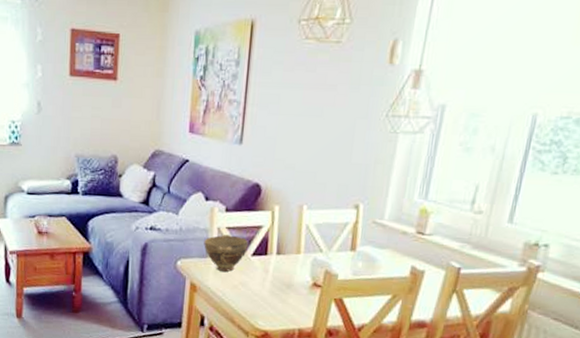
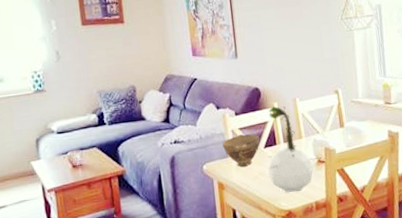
plant: none [250,210,319,314] -> present [268,106,322,194]

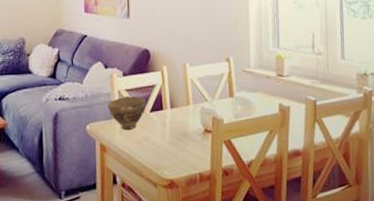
plant: present [268,106,322,194] -> none [152,70,209,162]

